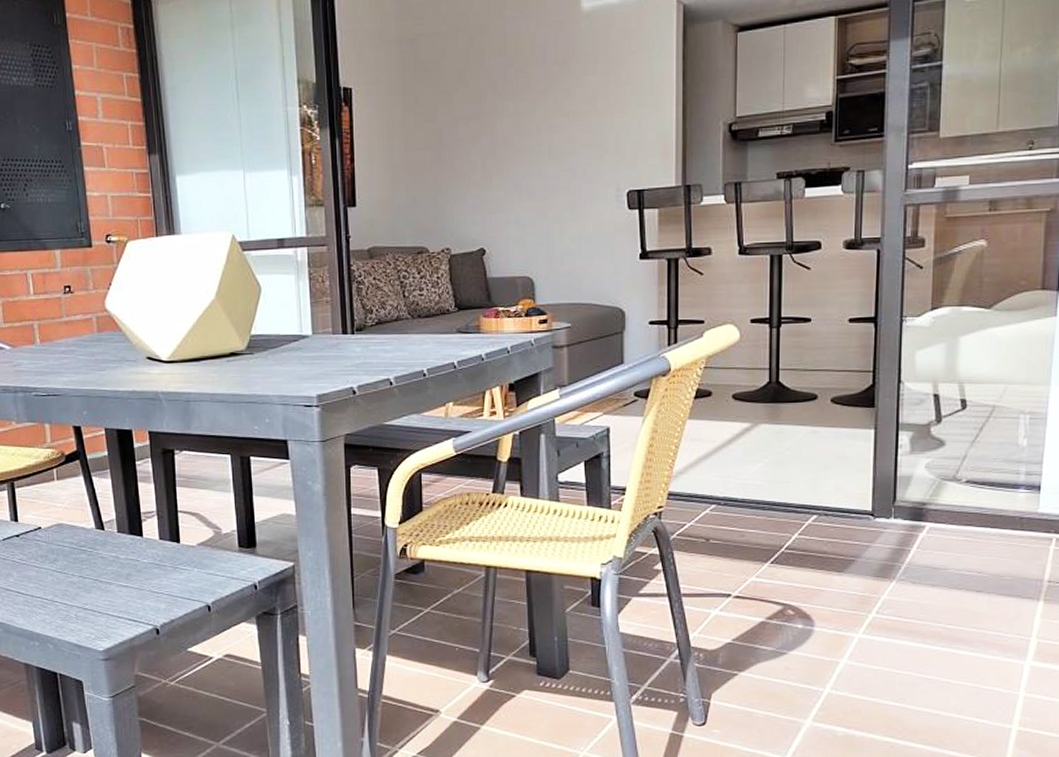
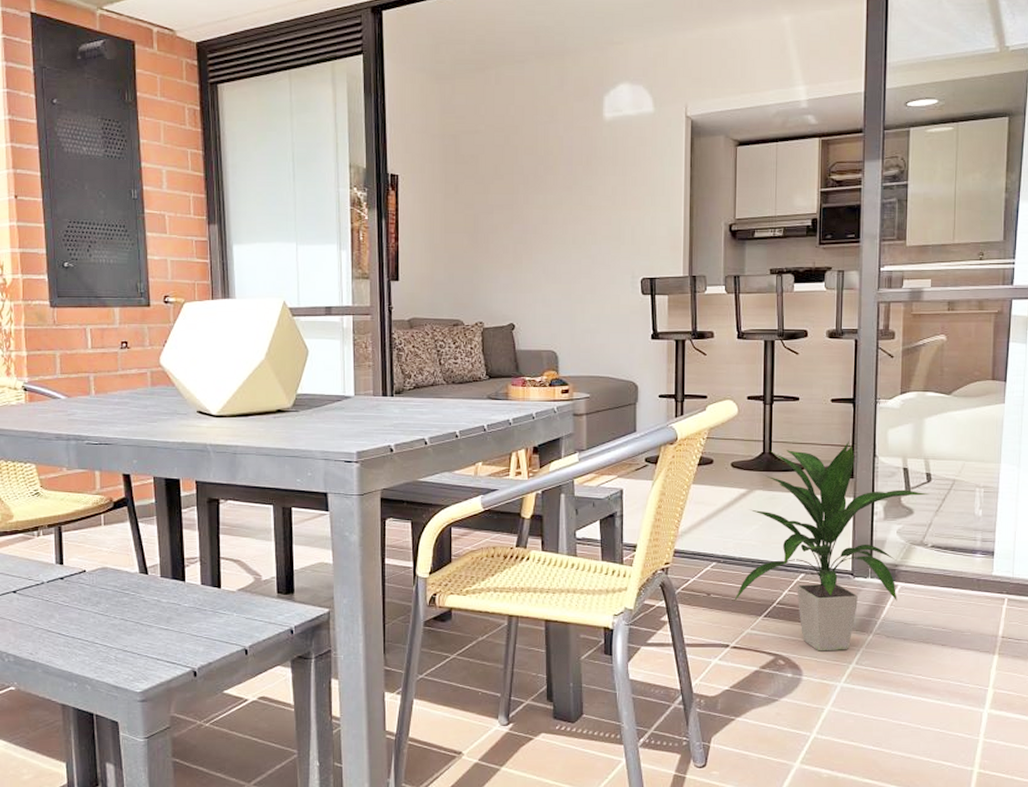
indoor plant: none [735,365,965,600] -> present [733,441,930,652]

